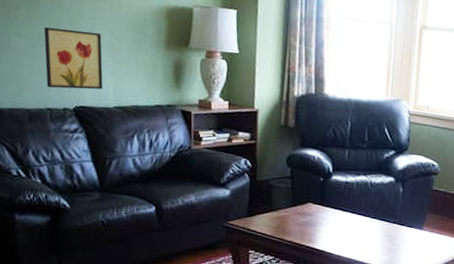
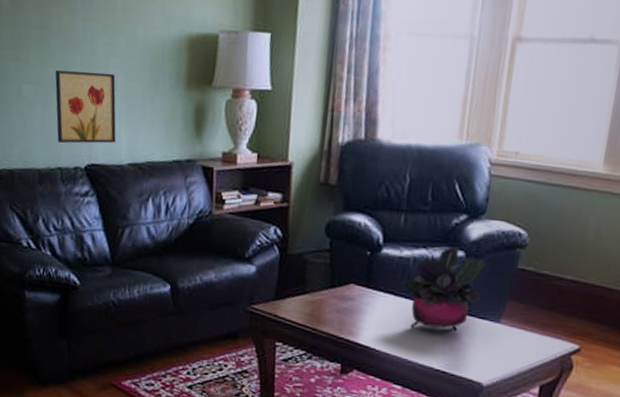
potted plant: none [348,173,411,237] -> present [401,245,487,331]

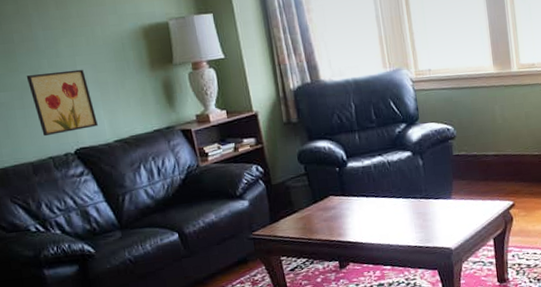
potted plant: present [401,245,487,331] -> none [369,148,433,220]

